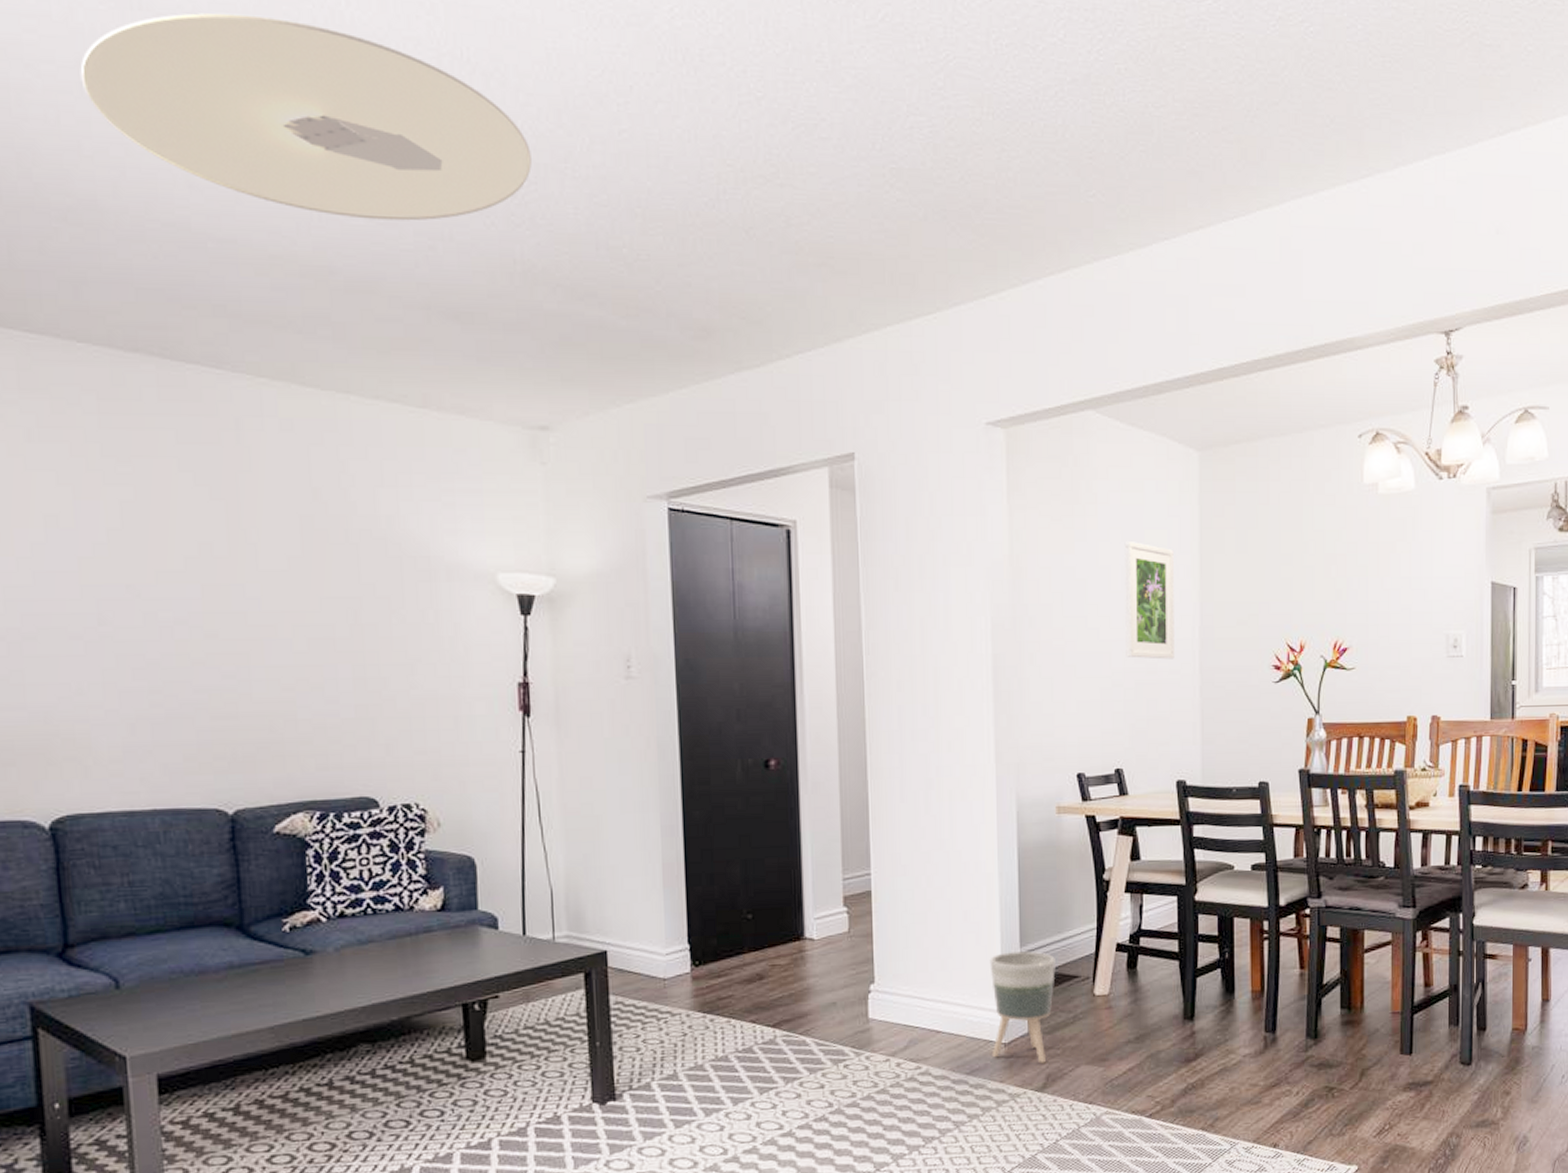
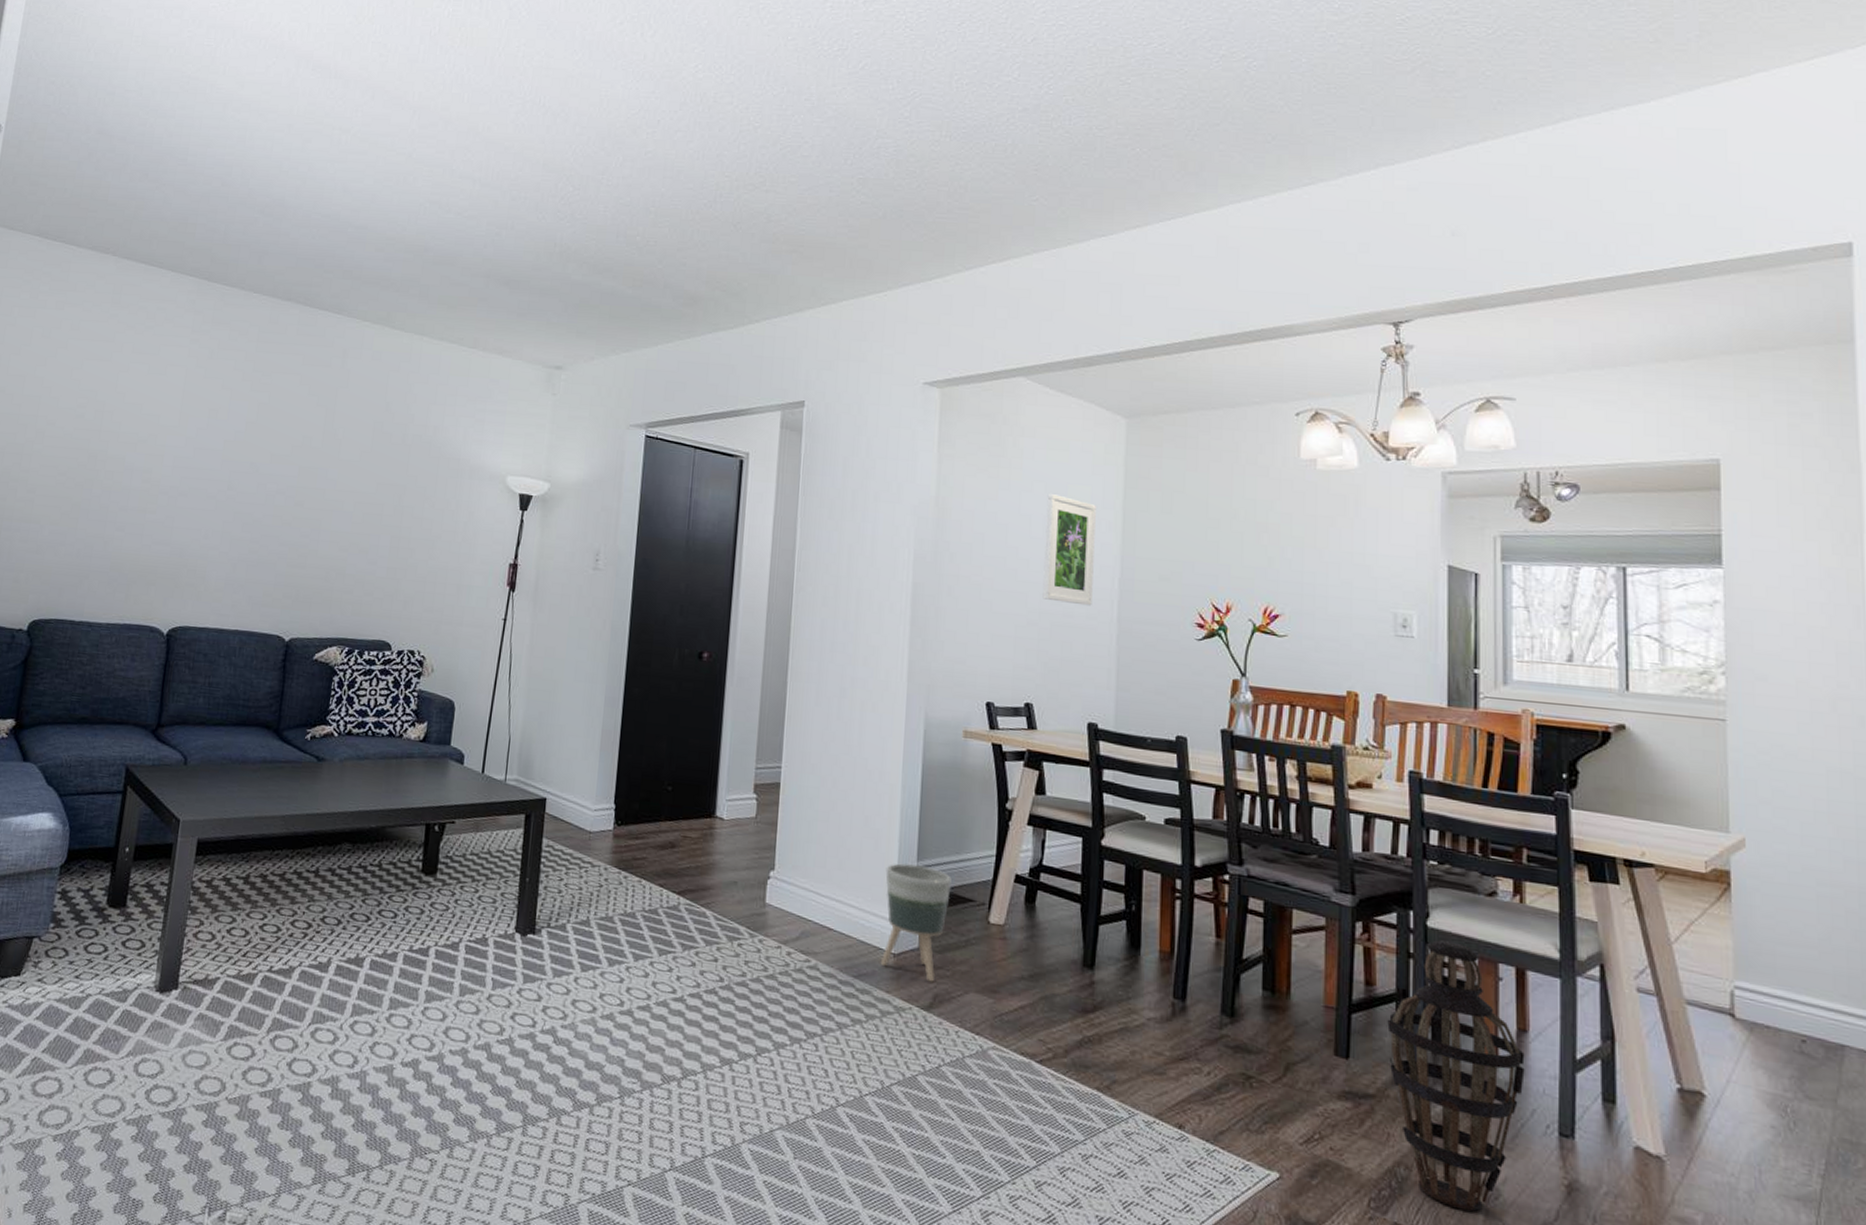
ceiling light: present [80,12,532,221] -> none [290,78,579,215]
lantern: none [1442,935,1547,1161] -> present [1387,940,1525,1212]

